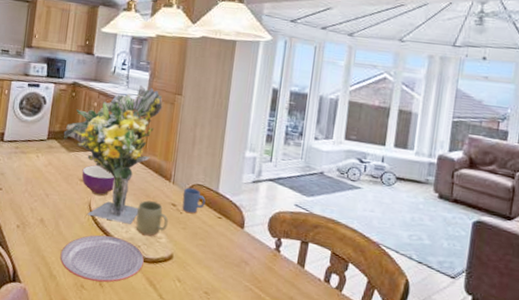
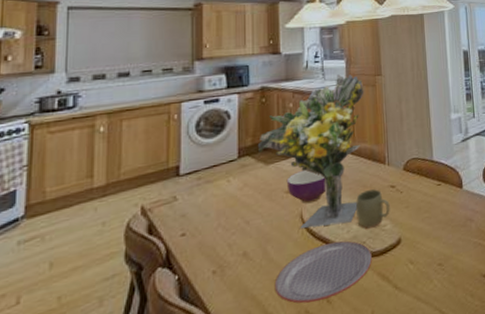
mug: present [182,187,206,214] -> none [399,163,423,191]

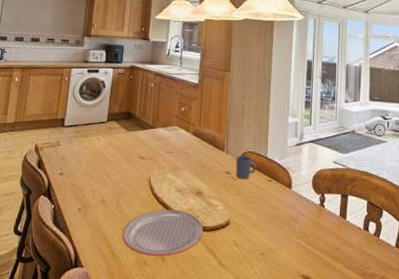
bouquet: present [257,74,364,229] -> none [122,65,214,196]
bowl: present [286,169,327,204] -> none [141,141,173,172]
mug: present [355,189,390,229] -> none [194,171,224,205]
mug: none [399,163,423,191] -> present [235,155,256,180]

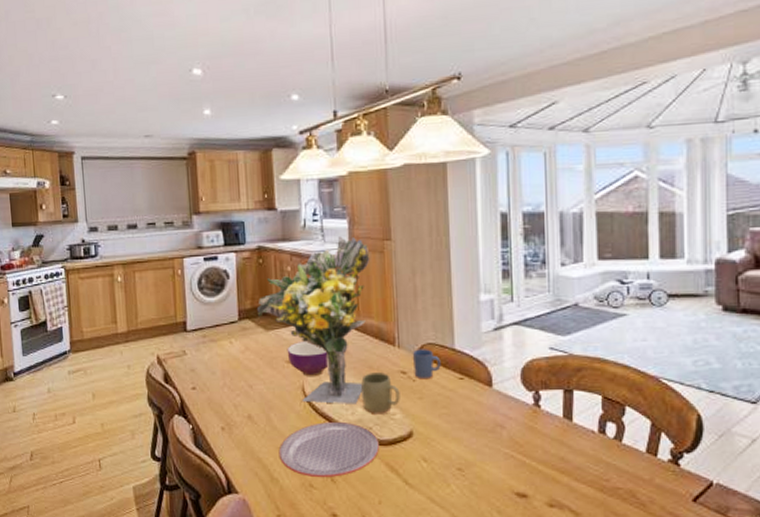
bouquet: none [122,65,214,196] -> present [256,236,370,404]
bowl: none [141,141,173,172] -> present [287,340,329,377]
mug: none [194,171,224,205] -> present [360,373,400,414]

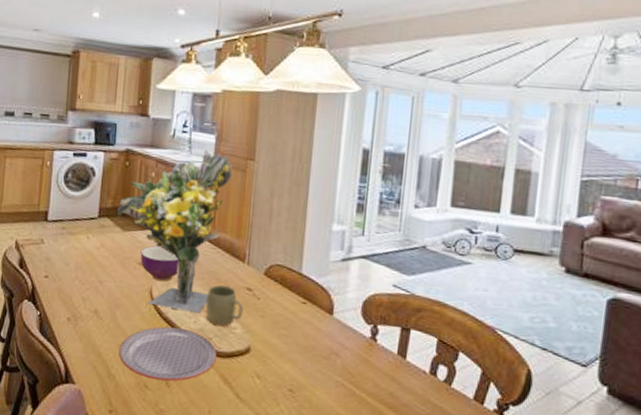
mug: present [412,349,441,380] -> none [259,268,287,299]

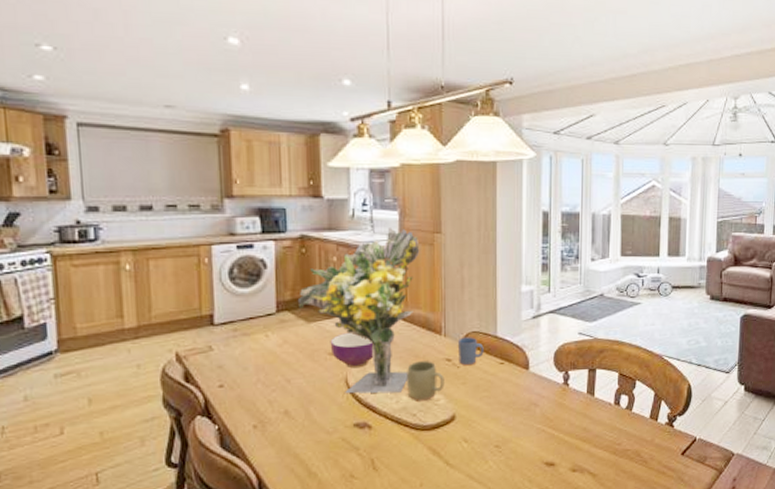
plate: present [118,326,217,382] -> none [318,410,424,468]
mug: none [259,268,287,299] -> present [457,337,484,366]

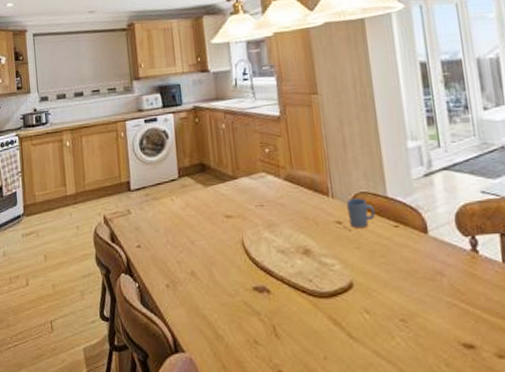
bouquet: present [297,228,420,394] -> none [195,93,301,257]
bowl: present [330,332,374,369] -> none [225,195,266,231]
mug: present [406,361,445,401] -> none [298,223,338,266]

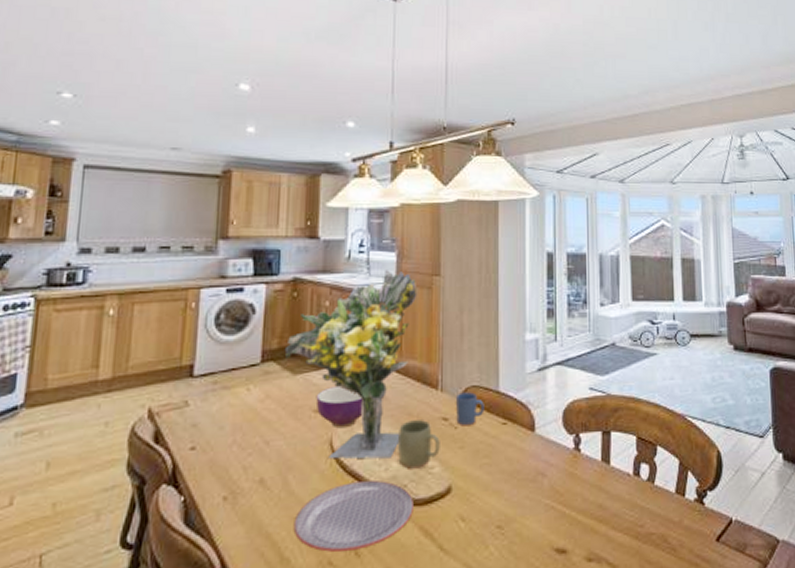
bouquet: none [195,93,301,257] -> present [284,270,418,459]
plate: none [222,274,322,334] -> present [293,480,415,553]
bowl: none [225,195,266,231] -> present [315,385,364,429]
mug: none [298,223,338,266] -> present [397,420,440,469]

